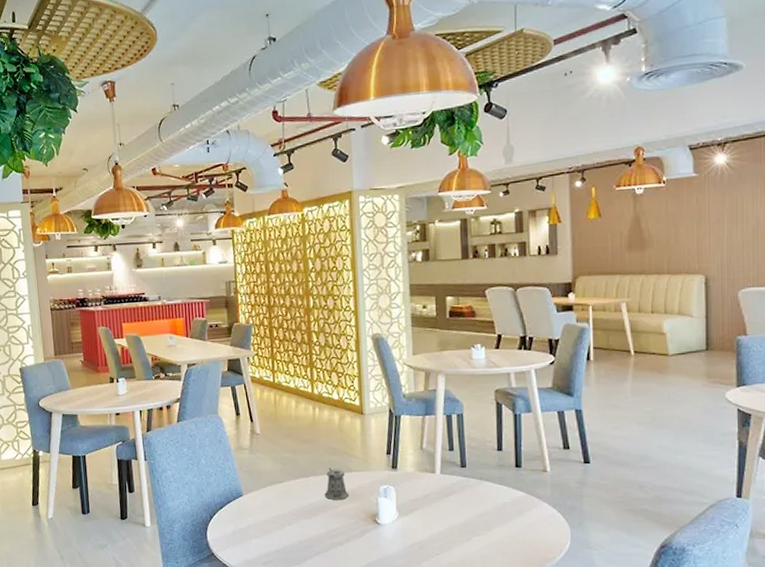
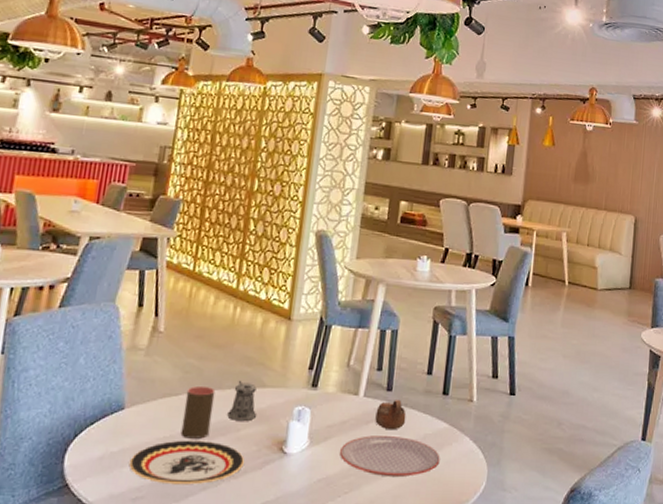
plate: none [255,517,347,551] -> present [129,440,245,485]
cup: none [288,474,313,516] -> present [180,385,216,439]
plate: none [427,505,522,540] -> present [340,435,440,478]
cup: none [454,475,483,500] -> present [375,400,407,429]

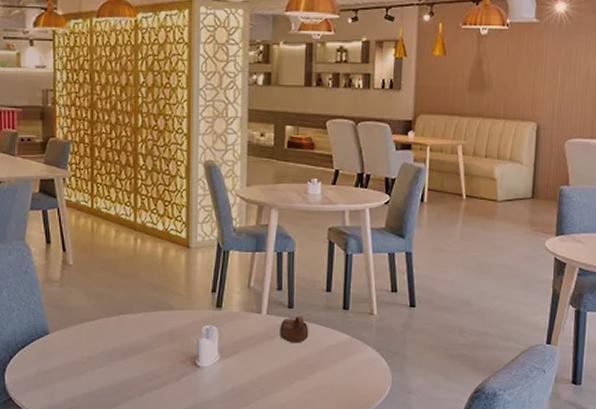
plate: present [129,440,245,485] -> none [61,358,163,396]
cup: present [180,385,216,439] -> none [102,311,128,357]
pepper shaker: present [227,381,258,422] -> none [142,305,169,341]
plate: present [340,435,440,478] -> none [249,347,345,385]

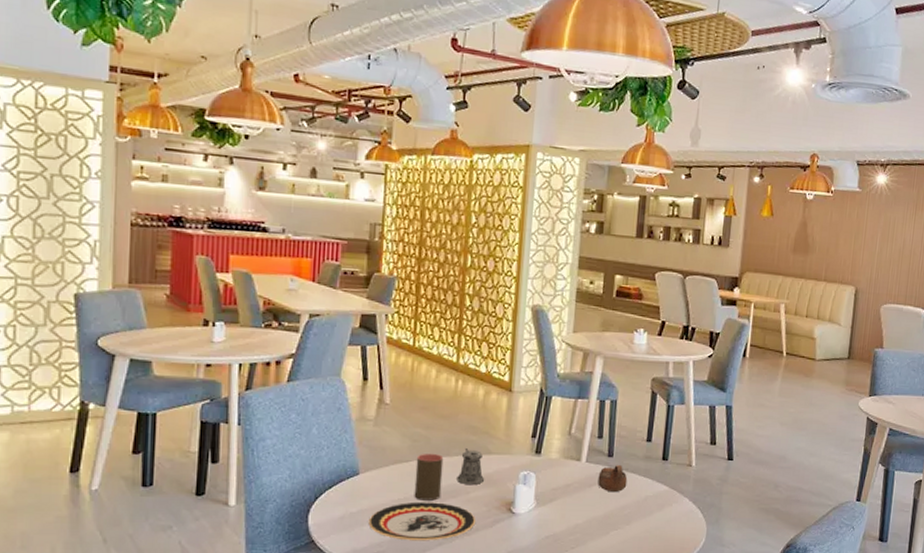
plate: none [61,358,163,396] -> present [368,502,476,541]
cup: none [102,311,128,357] -> present [414,453,444,501]
pepper shaker: none [142,305,169,341] -> present [457,449,485,486]

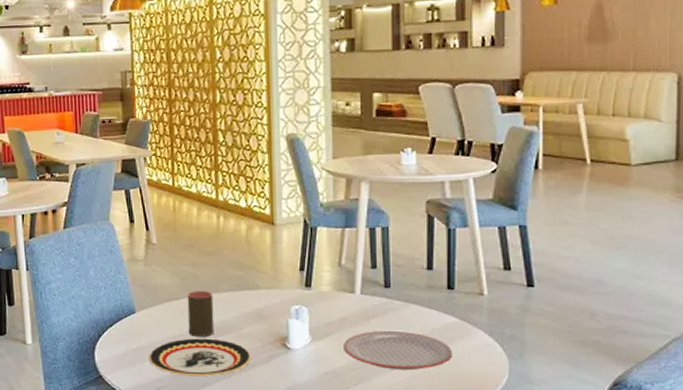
pepper shaker: present [457,449,485,486] -> none [228,284,256,321]
plate: none [565,496,661,535] -> present [344,330,452,371]
cup: present [598,465,628,492] -> none [376,296,409,325]

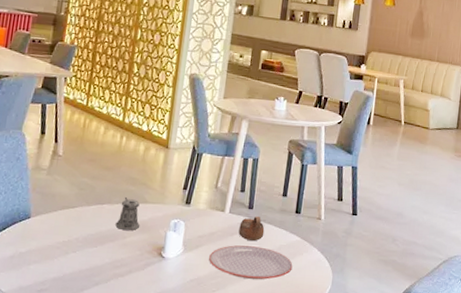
plate: present [148,338,252,377] -> none [35,244,130,281]
cup: present [187,290,215,337] -> none [77,200,106,244]
pepper shaker: none [228,284,256,321] -> present [115,197,140,231]
cup: none [376,296,409,325] -> present [238,216,265,241]

